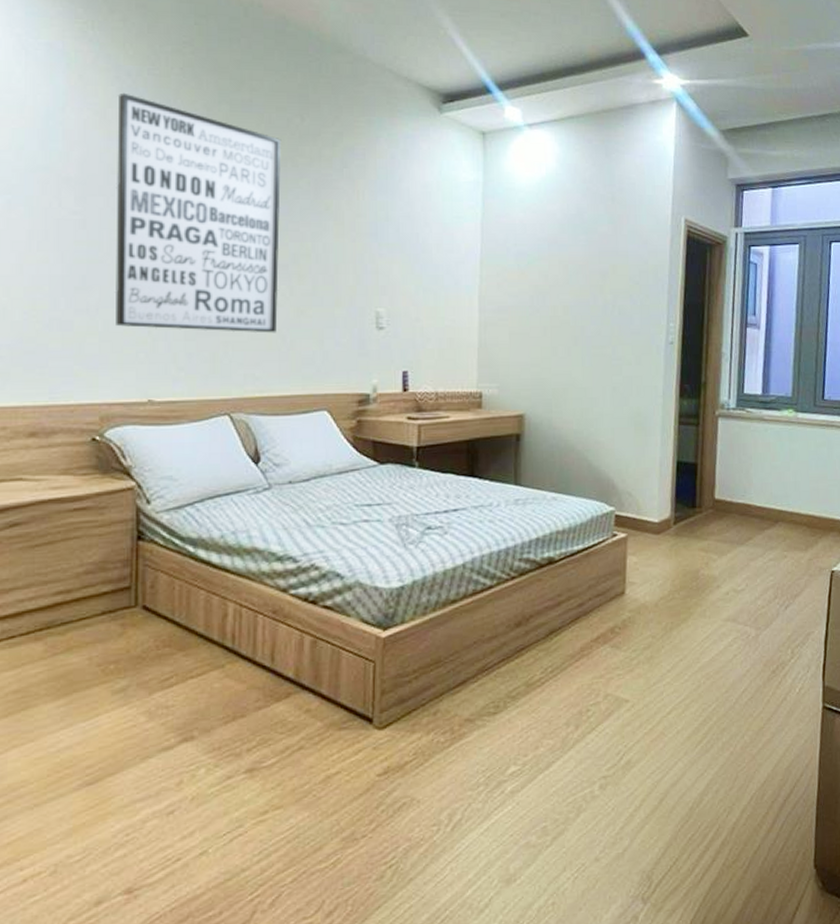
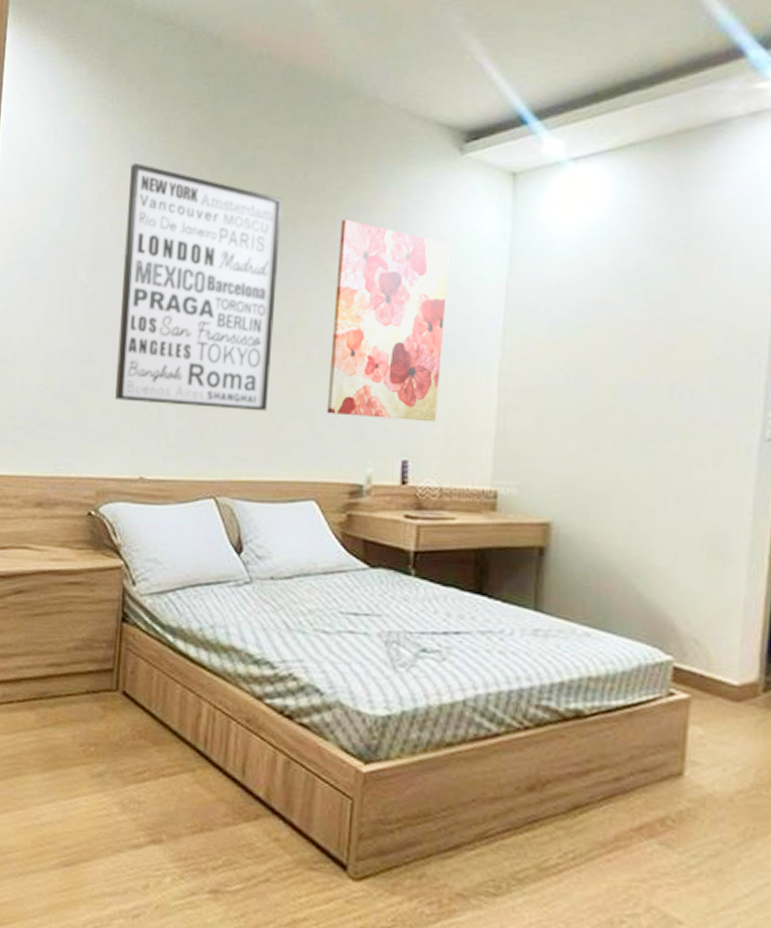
wall art: none [333,162,434,338] -> present [327,219,450,422]

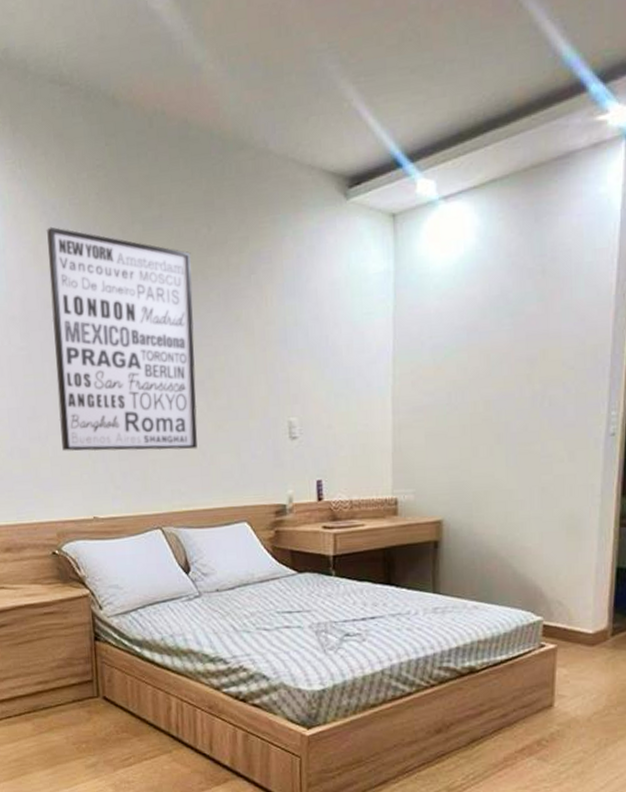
wall art: present [327,219,450,422] -> none [245,268,343,446]

